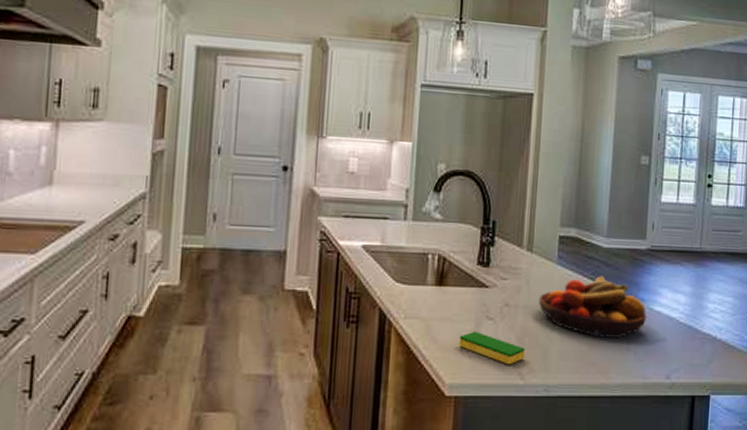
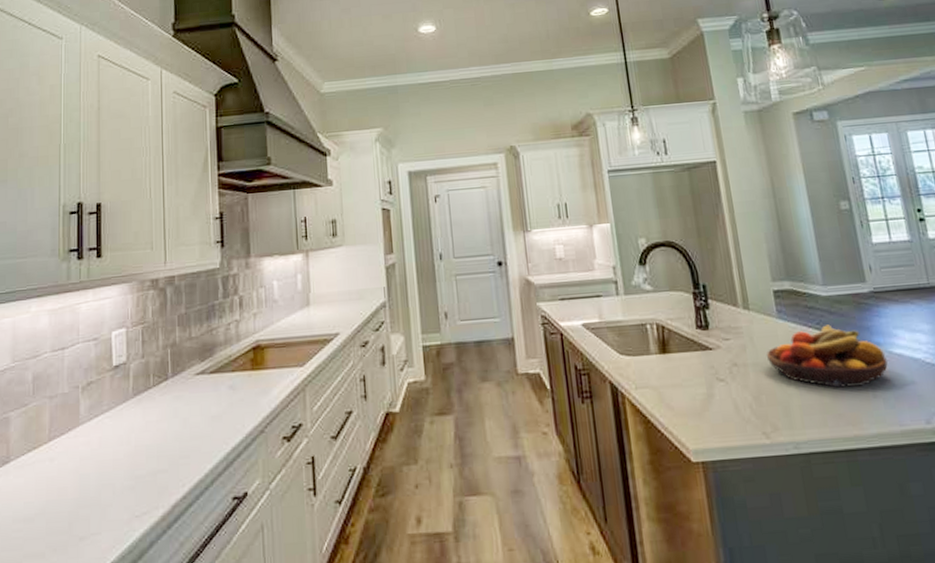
dish sponge: present [458,331,525,365] -> none [693,394,766,425]

